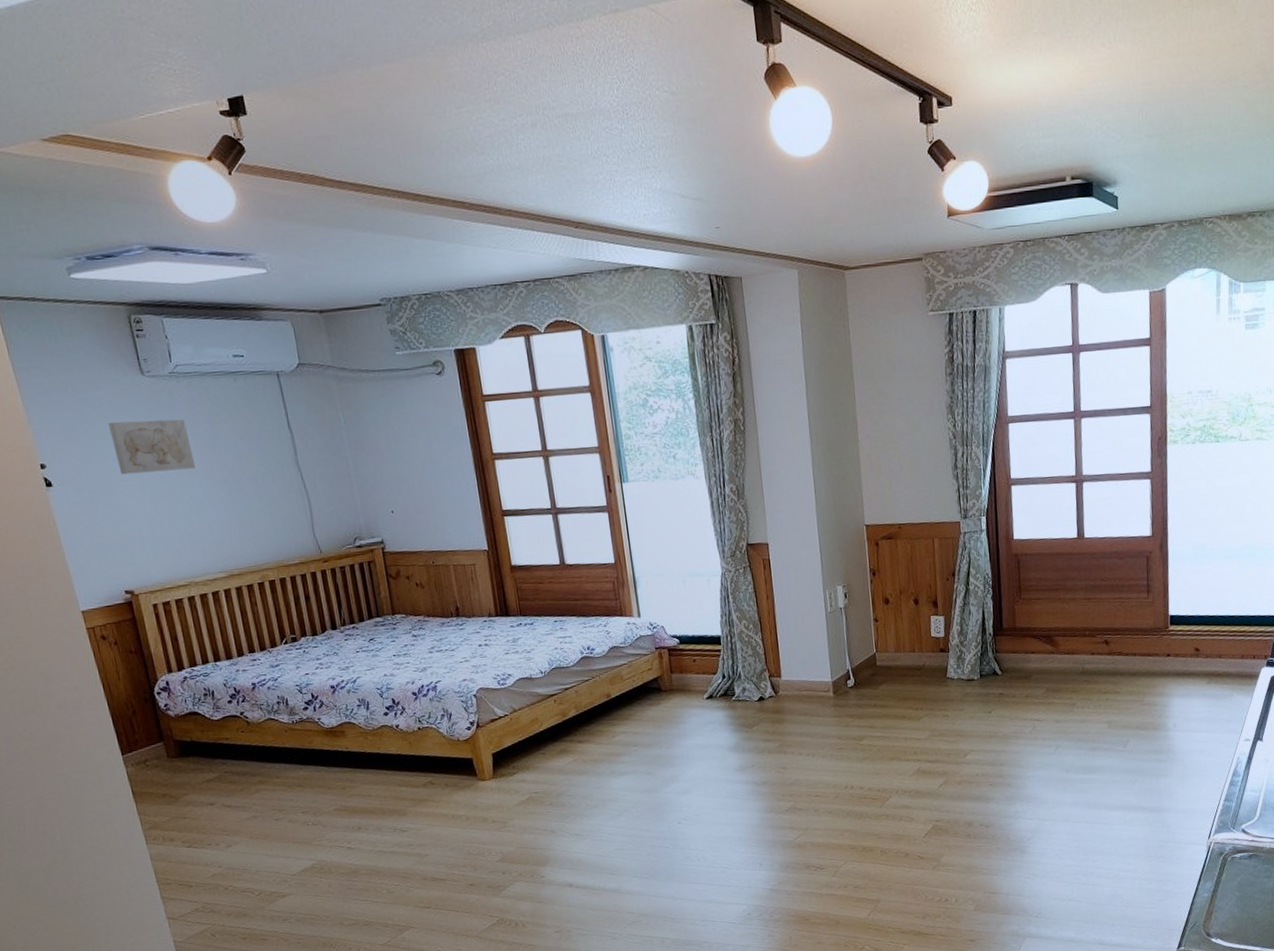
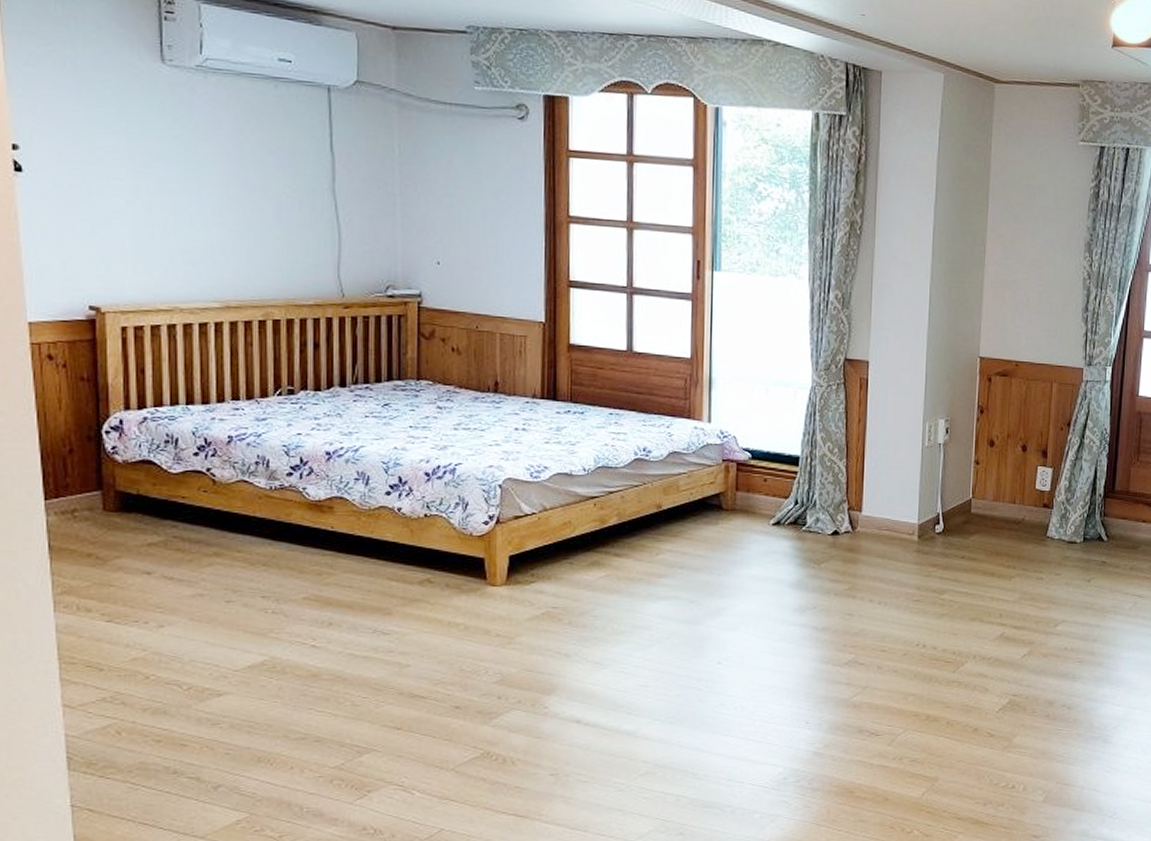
wall art: present [107,419,195,475] -> none [107,109,207,178]

